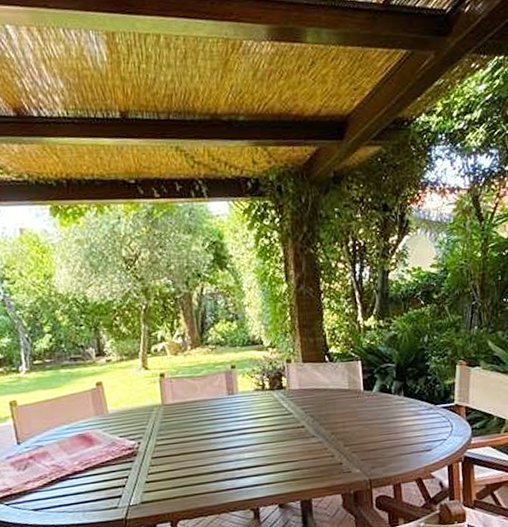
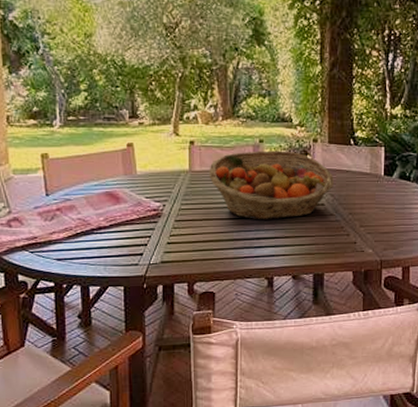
fruit basket: none [182,374,312,449] -> present [209,151,334,220]

